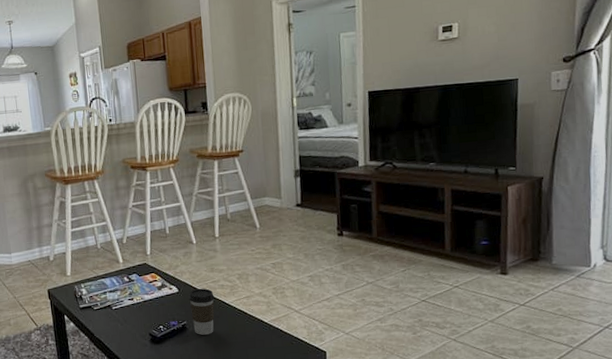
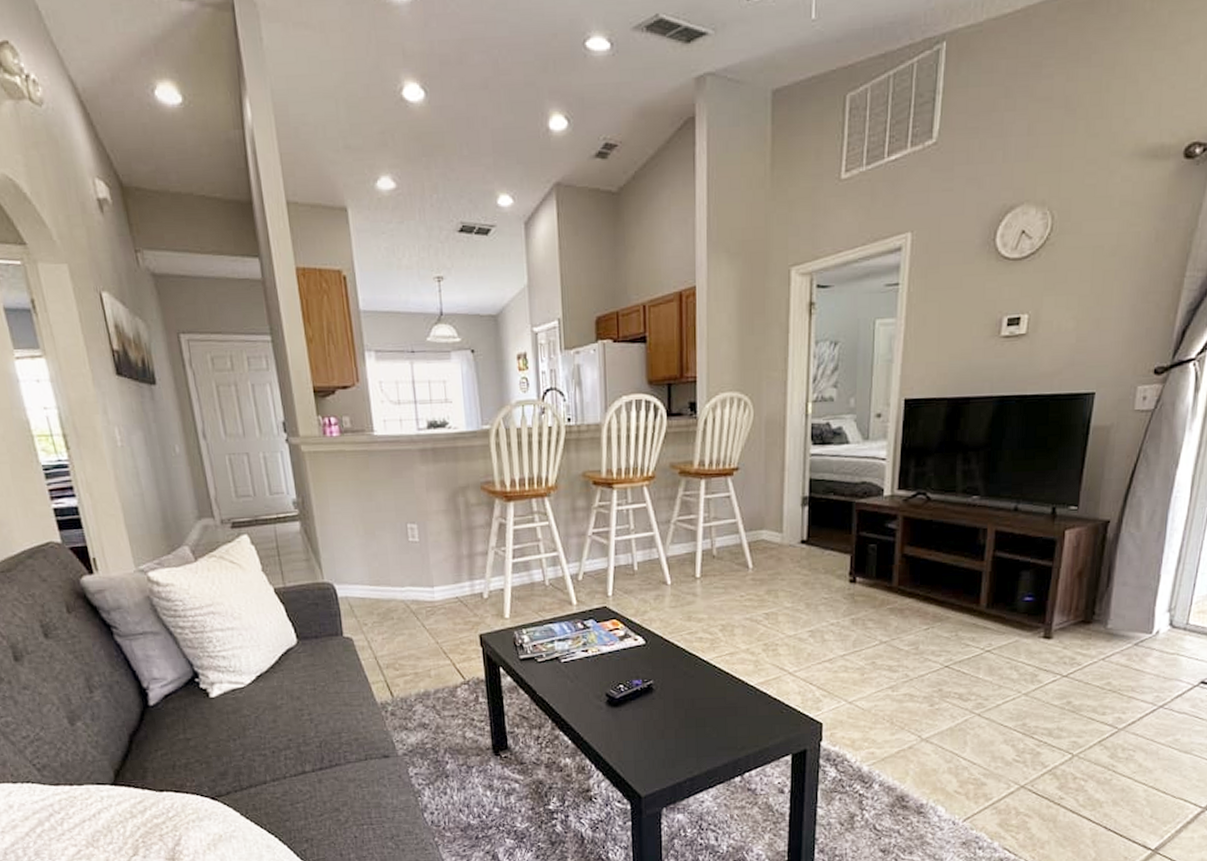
coffee cup: present [188,288,215,335] -> none [658,640,690,698]

